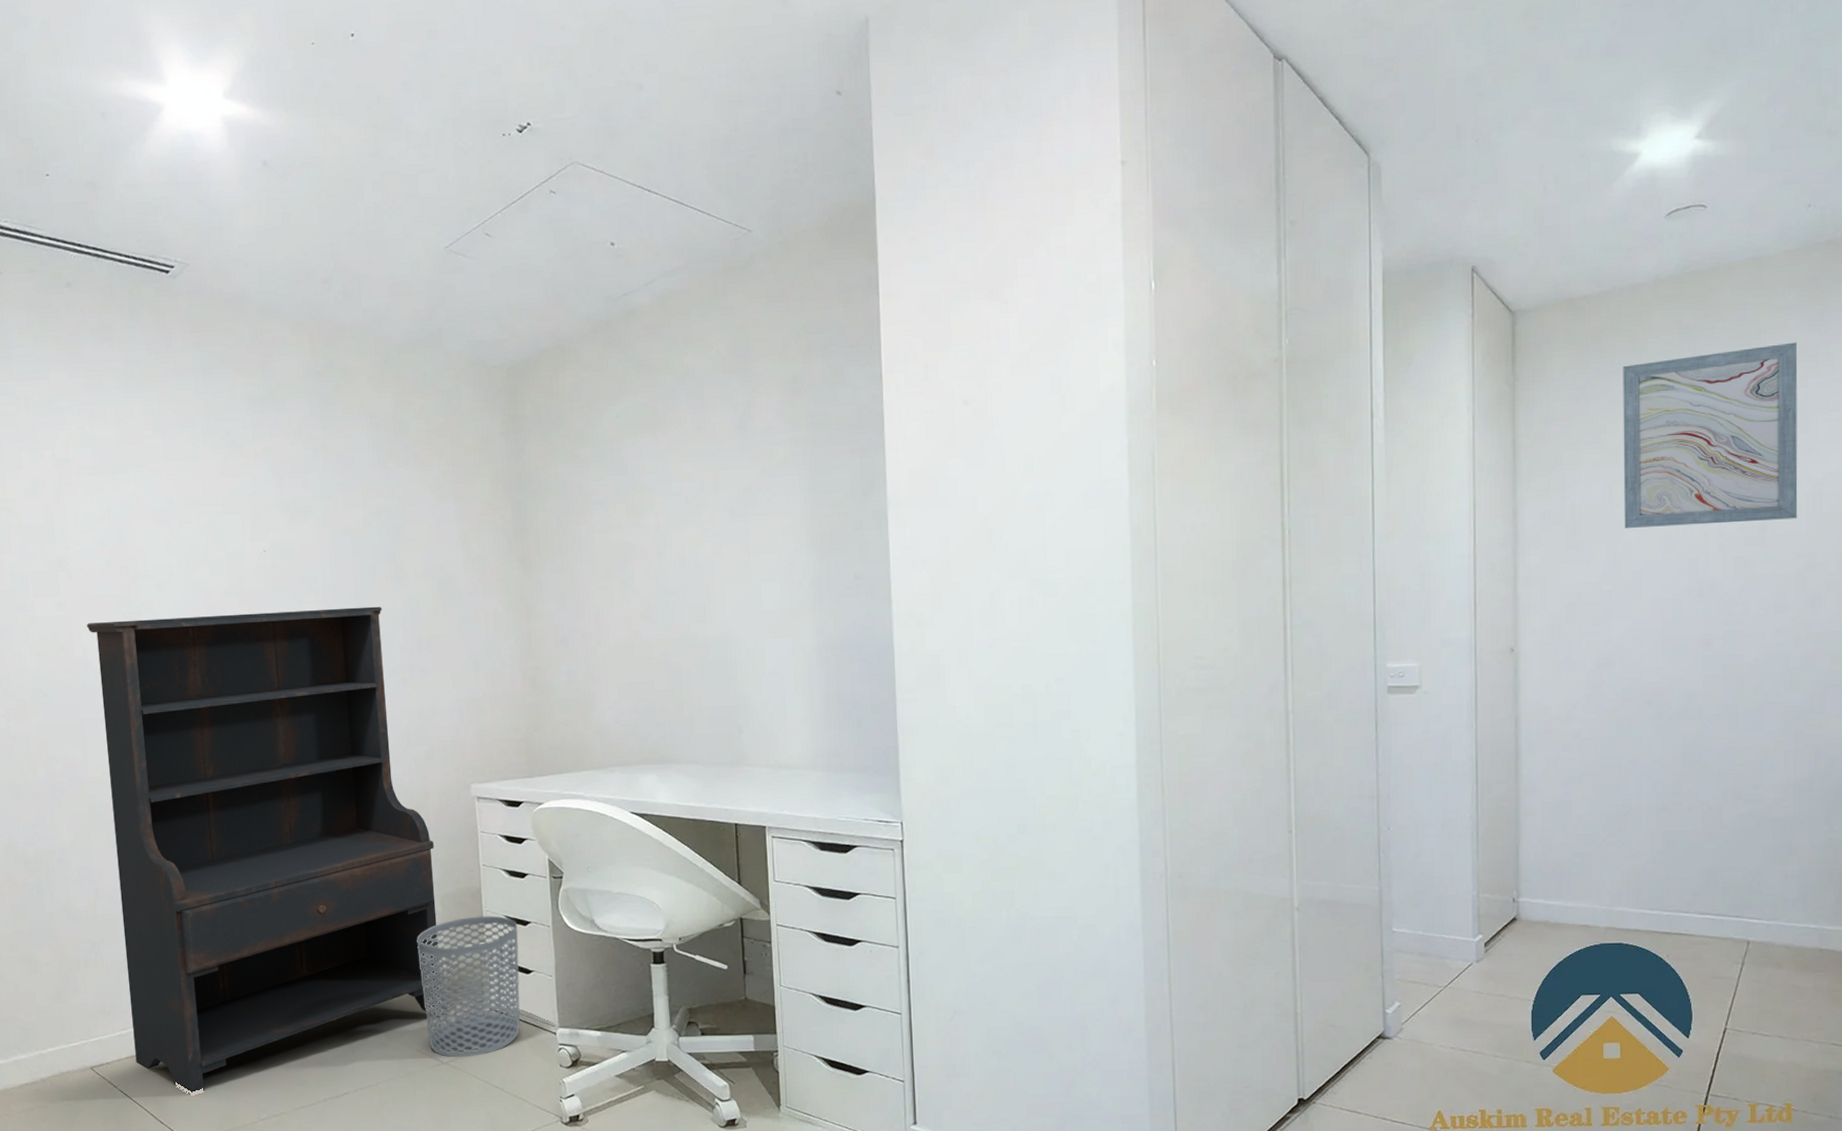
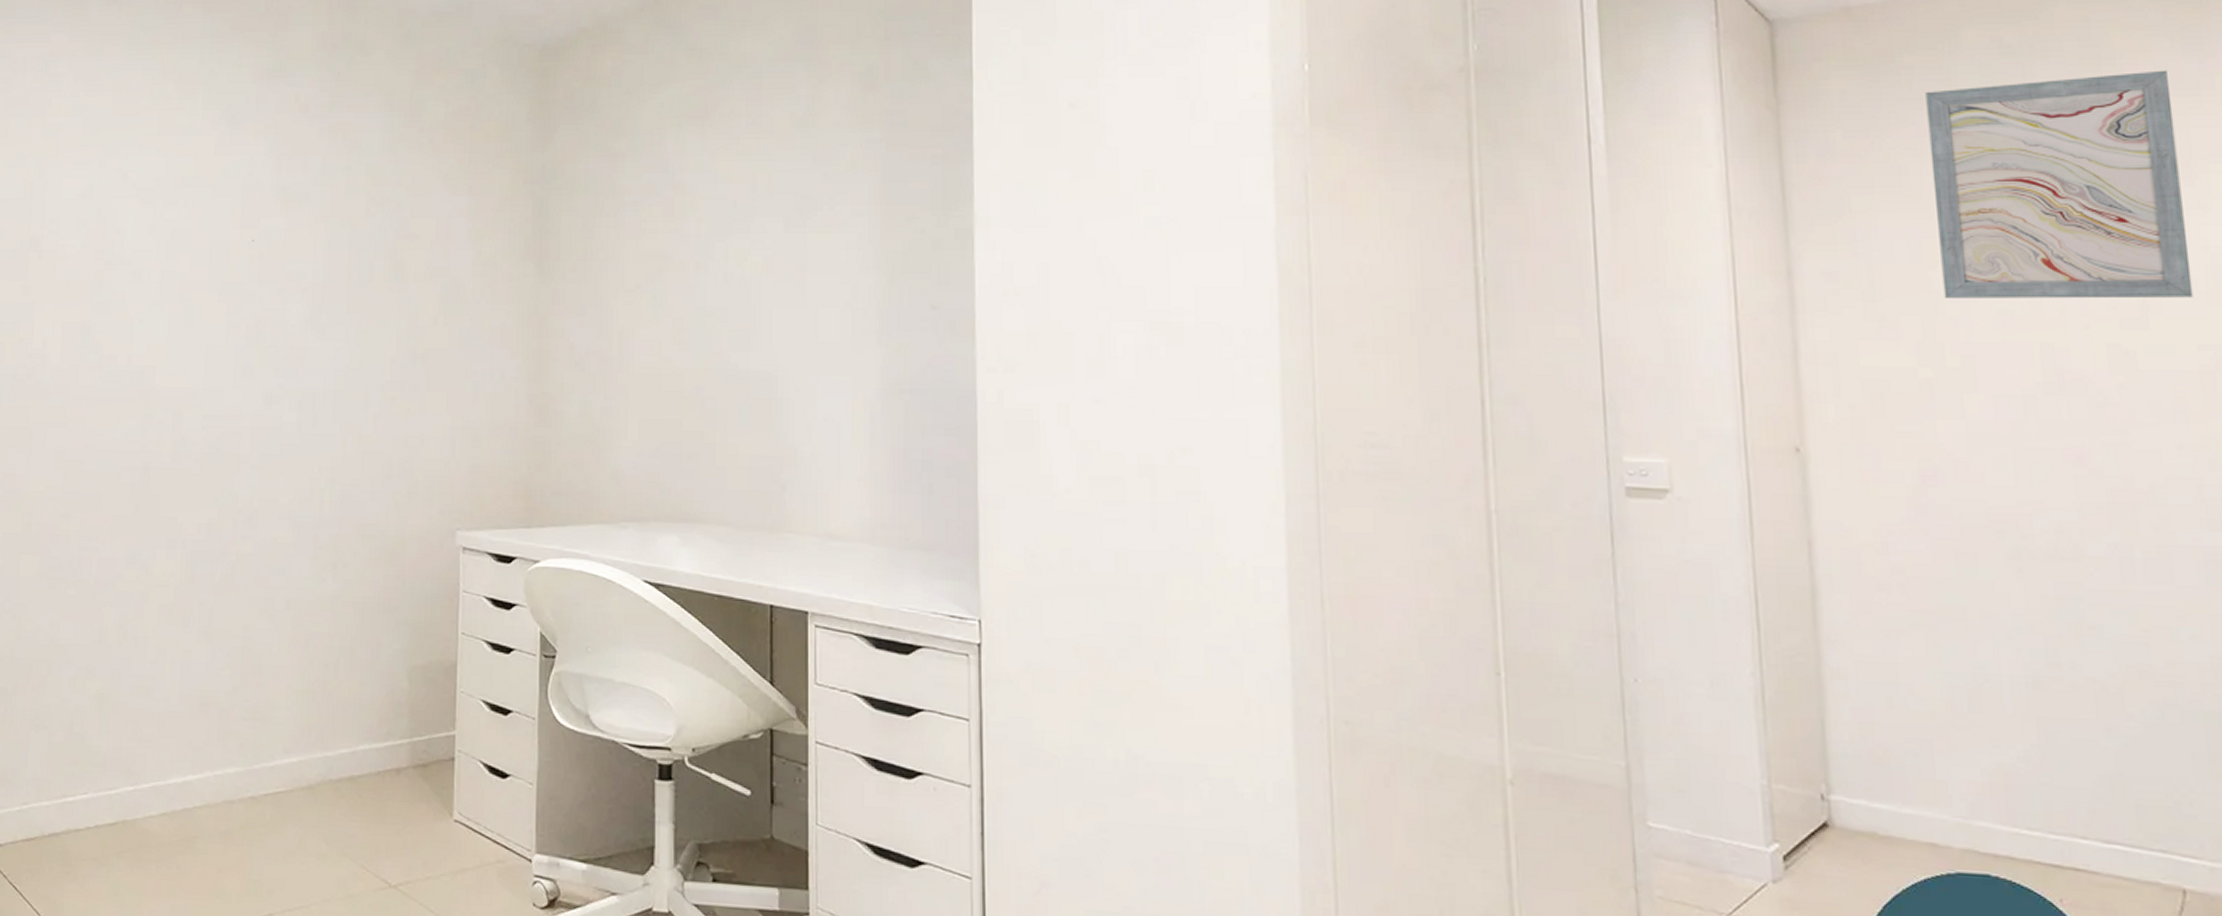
bookshelf: present [87,606,443,1095] -> none [32,310,407,896]
waste bin: present [417,915,520,1057] -> none [374,697,497,881]

